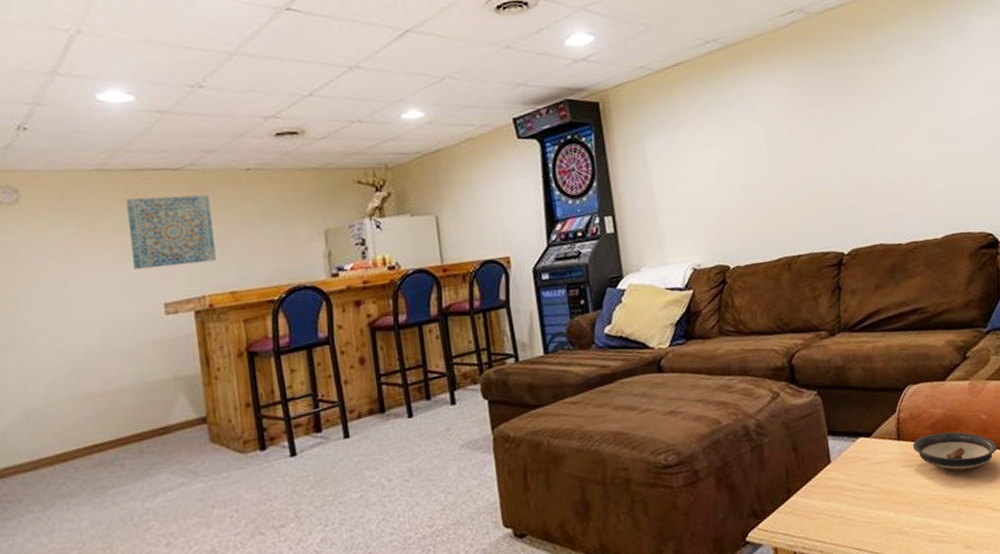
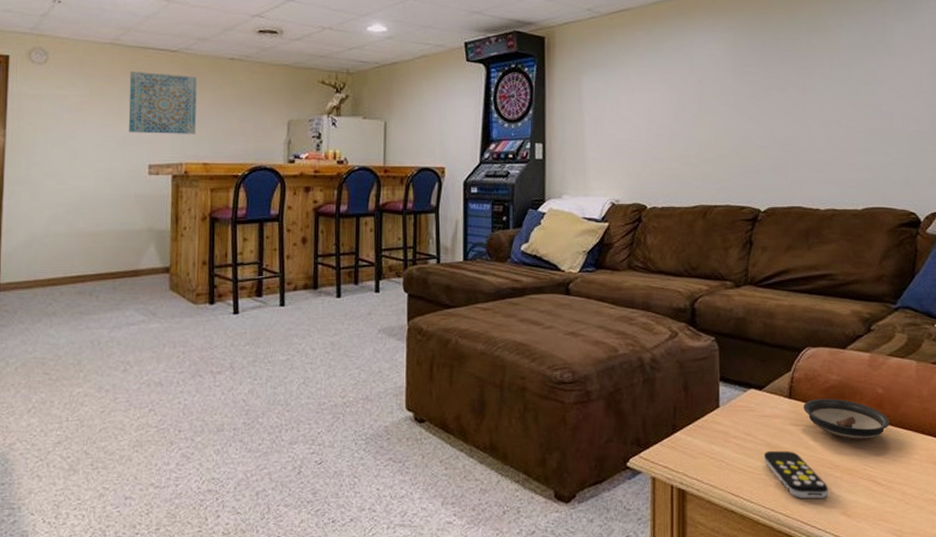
remote control: none [881,493,949,540] -> present [763,451,828,498]

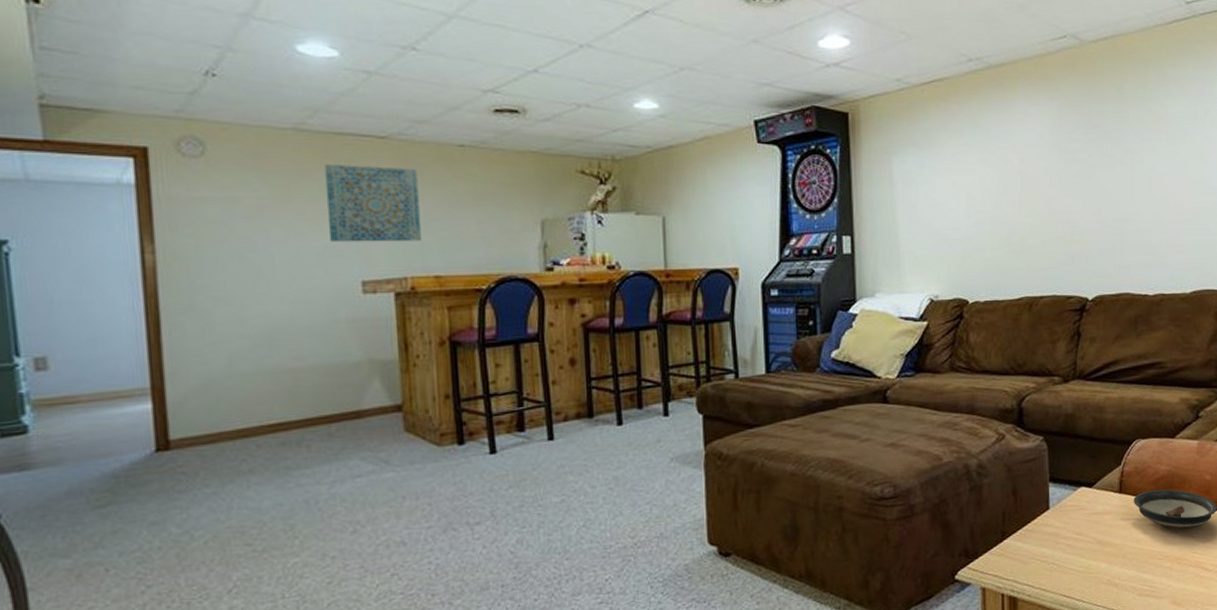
remote control: present [763,451,828,498] -> none [1095,546,1158,593]

